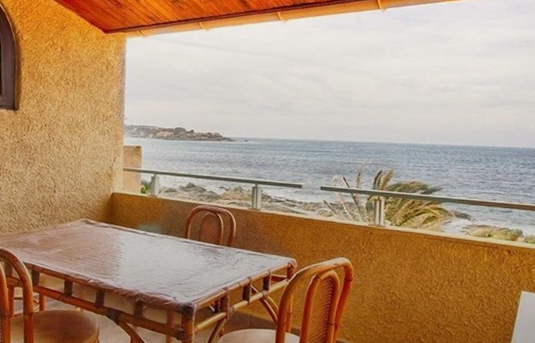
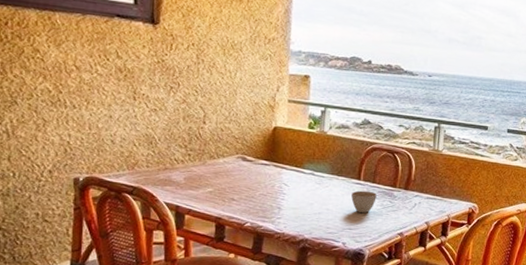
cup: none [180,248,202,269] -> present [351,190,377,213]

